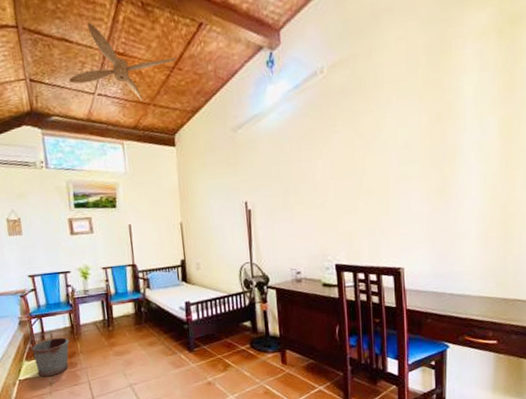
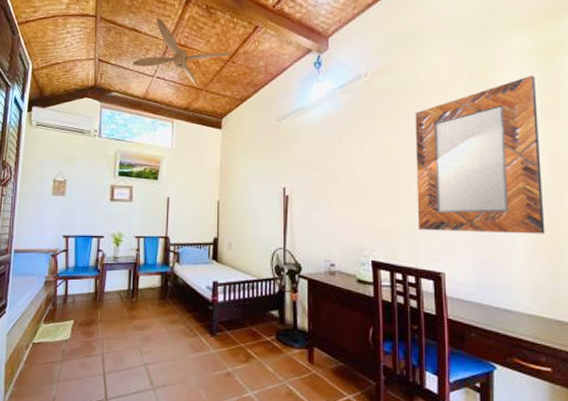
bucket: present [31,337,69,377] -> none [51,303,90,344]
home mirror: none [373,54,497,230] -> present [415,74,545,234]

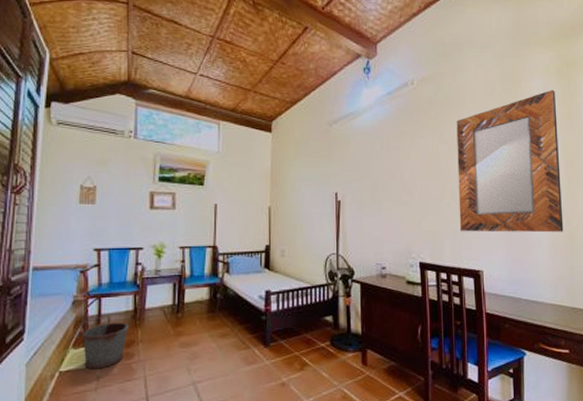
bucket: none [51,303,90,344] -> present [81,323,129,370]
ceiling fan: present [133,18,232,87] -> none [172,11,282,87]

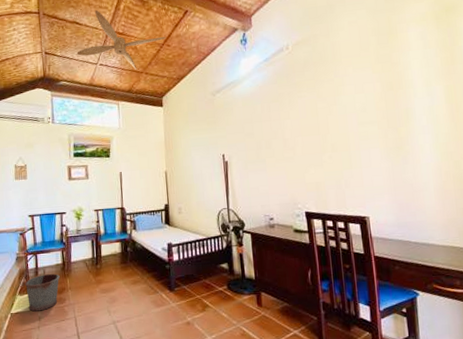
ceiling fan: none [172,11,282,87] -> present [77,10,167,70]
home mirror: present [456,89,564,233] -> none [333,36,452,182]

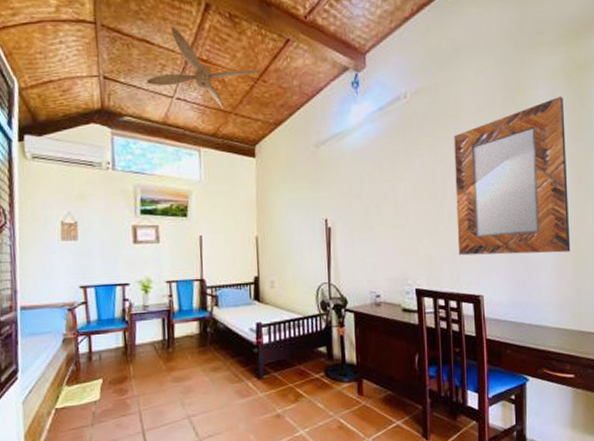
bucket: present [24,274,60,312] -> none [74,359,121,406]
home mirror: none [333,36,452,182] -> present [454,95,571,256]

